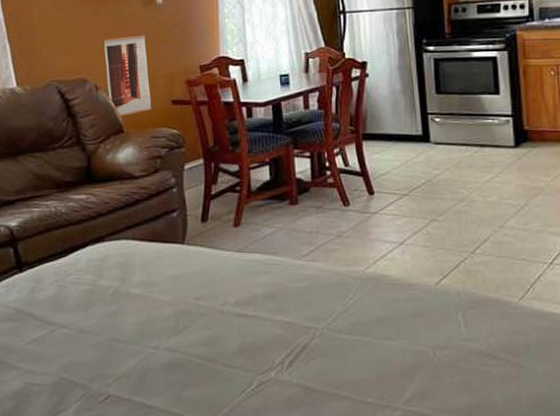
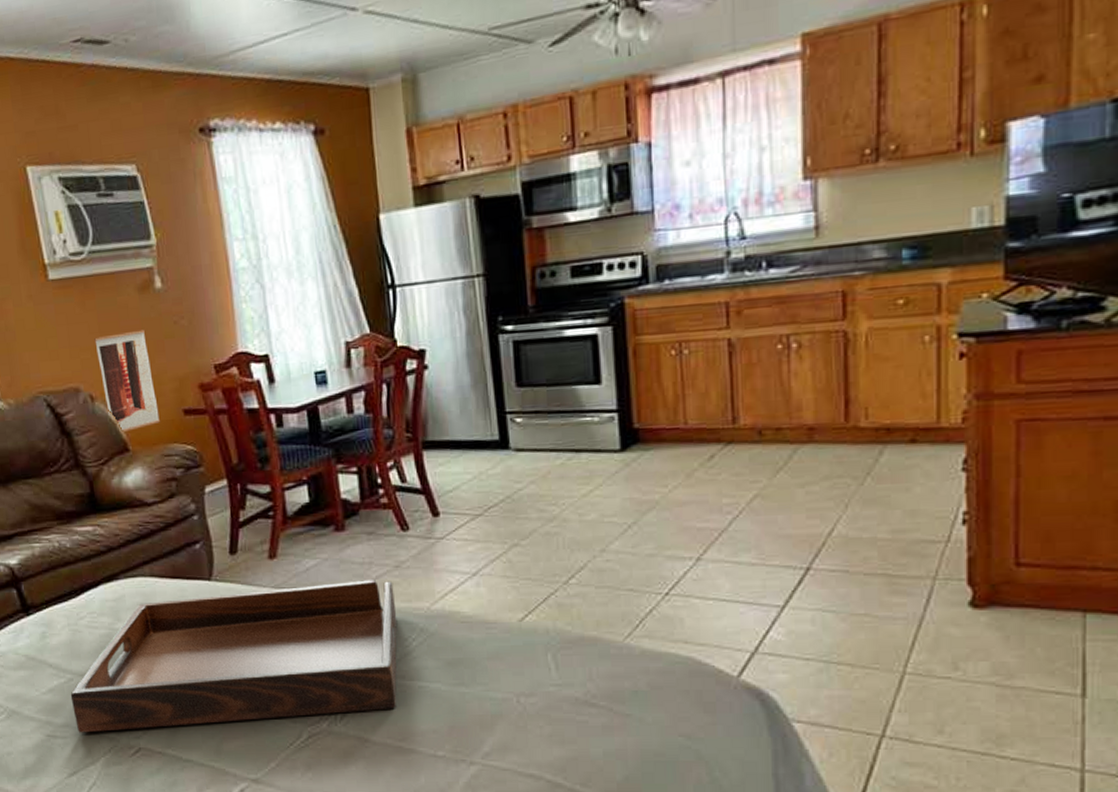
serving tray: none [51,247,337,381] -> present [70,580,397,733]

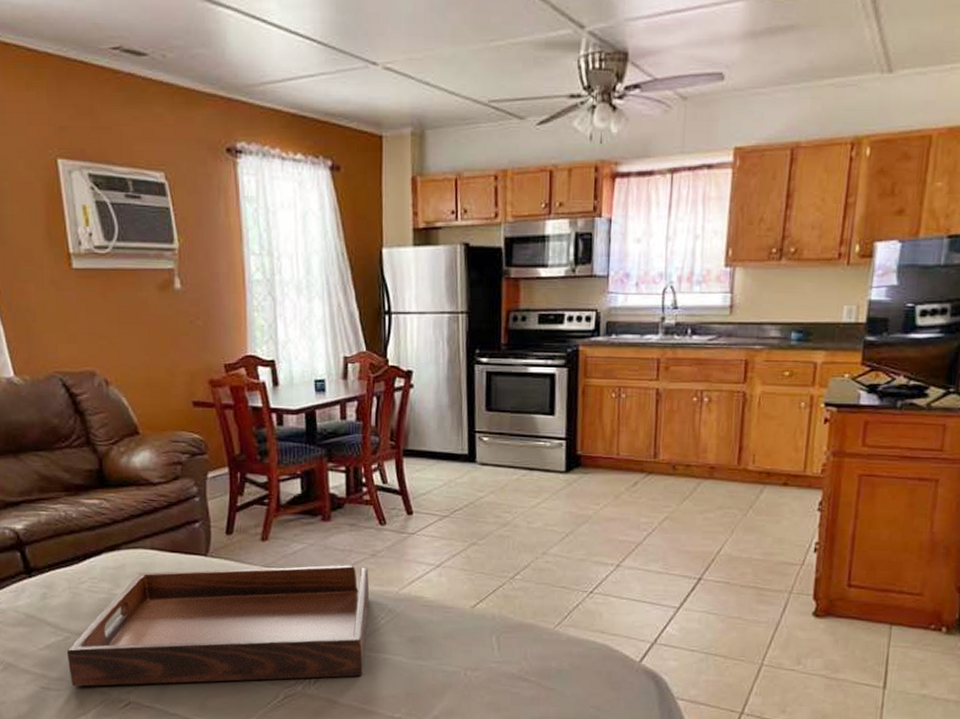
wall art: present [94,329,160,433] -> none [113,325,170,417]

